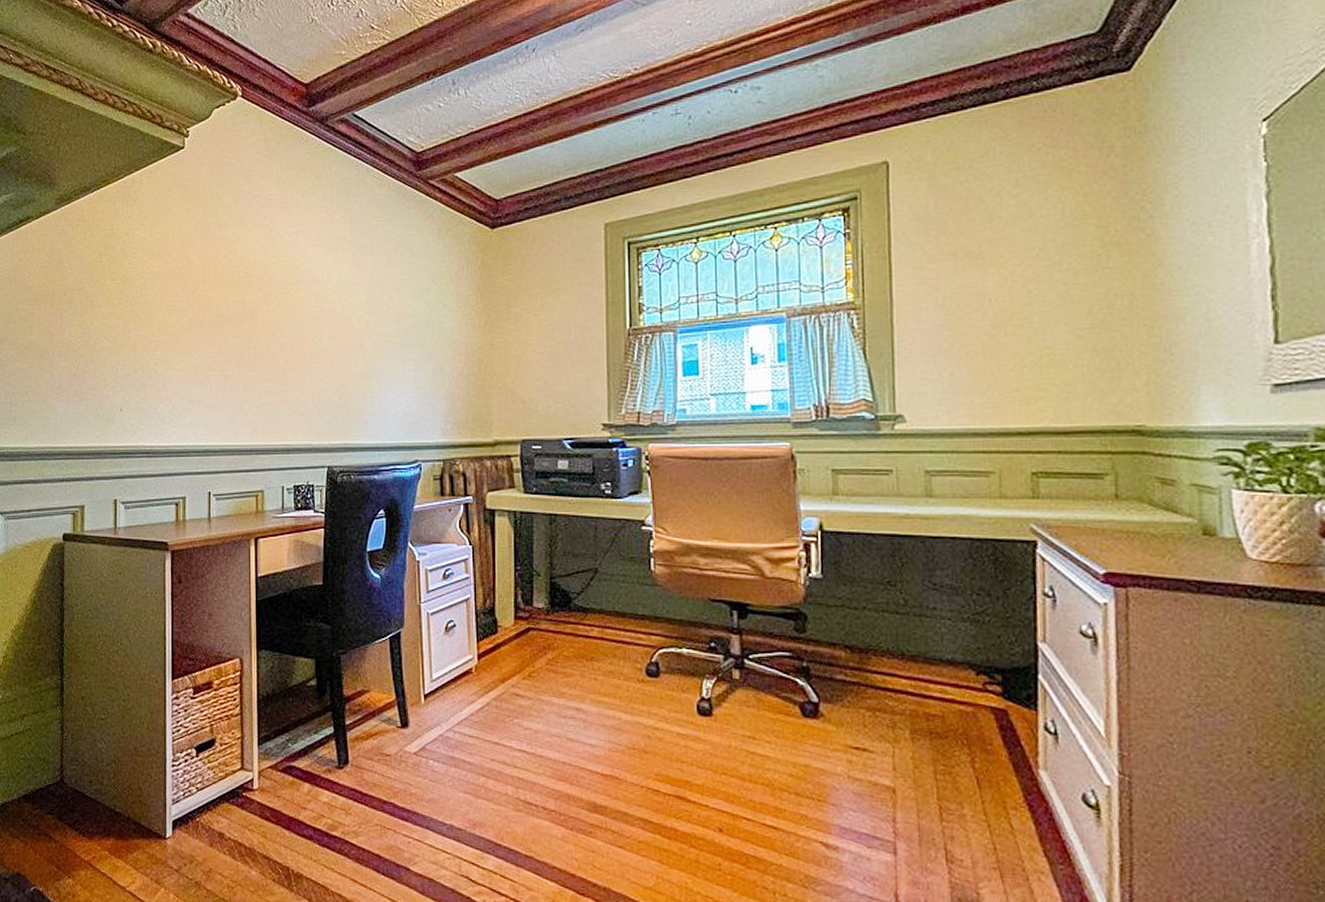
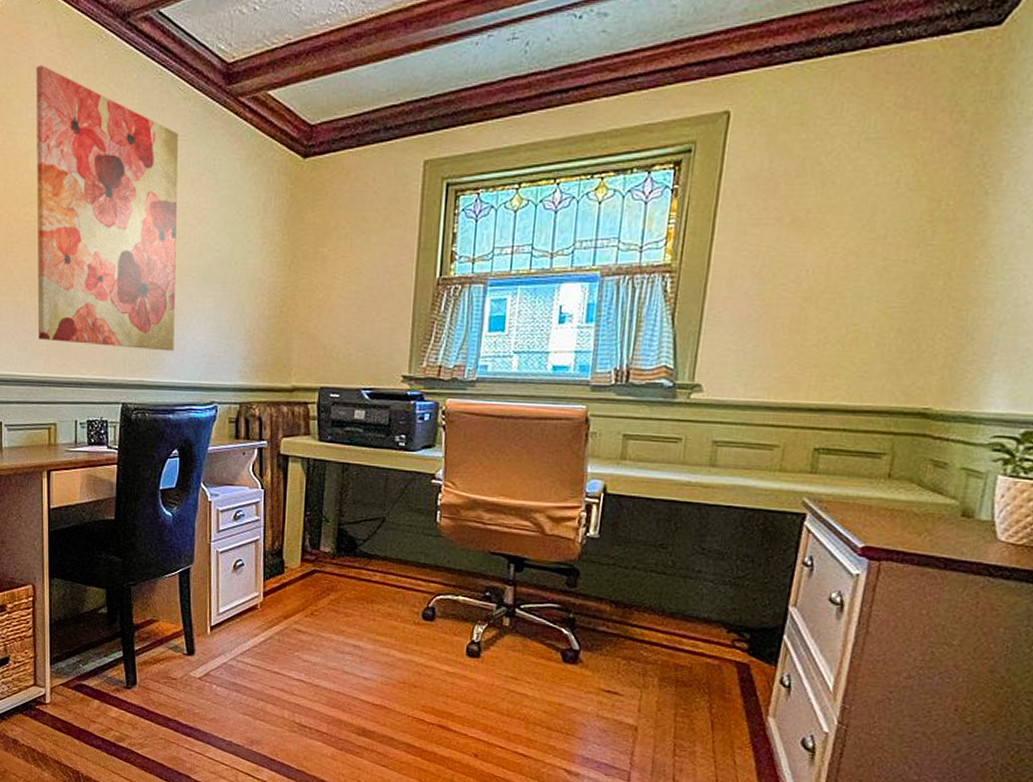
wall art: none [244,165,377,414] -> present [36,64,178,352]

